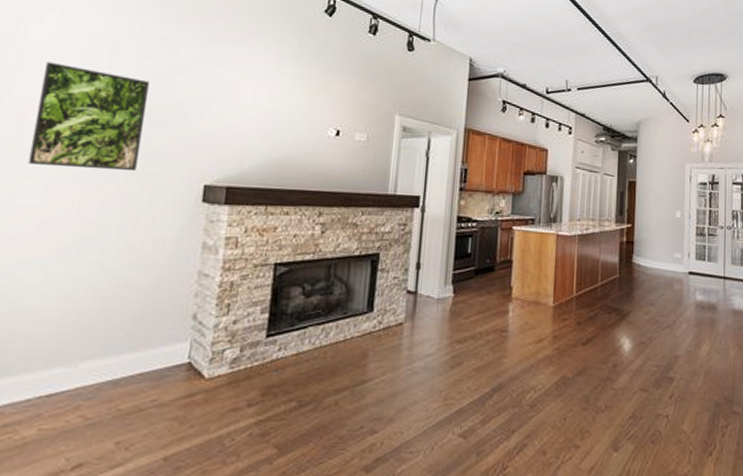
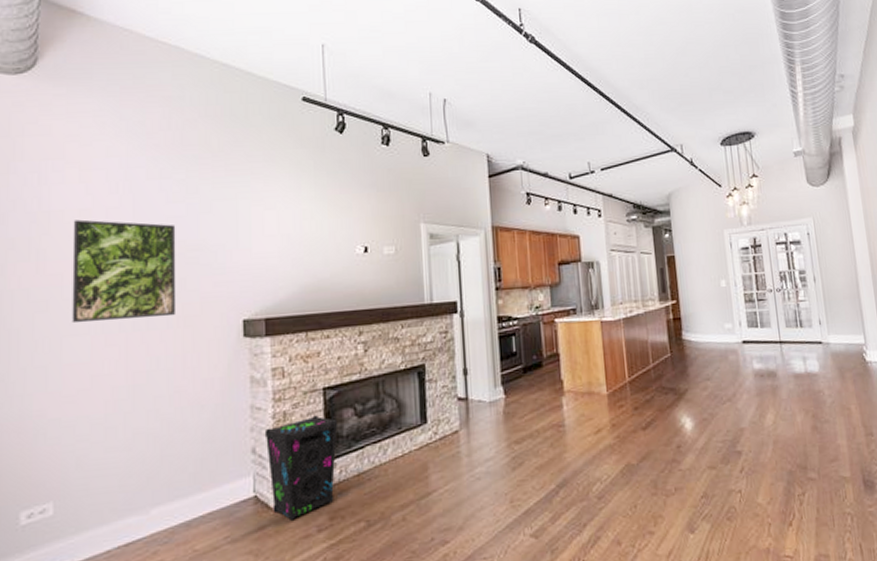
speaker: none [205,289,285,391] -> present [264,415,338,521]

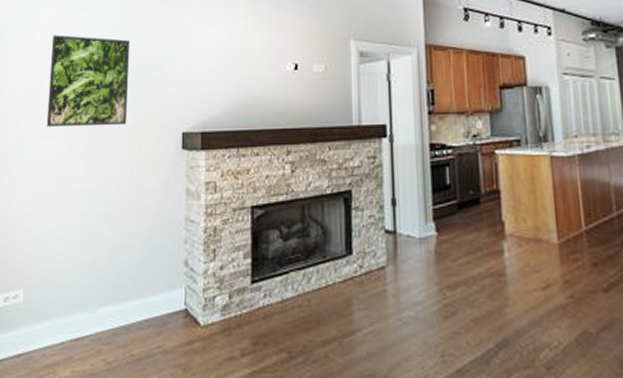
speaker: present [264,415,338,521] -> none [196,234,264,340]

